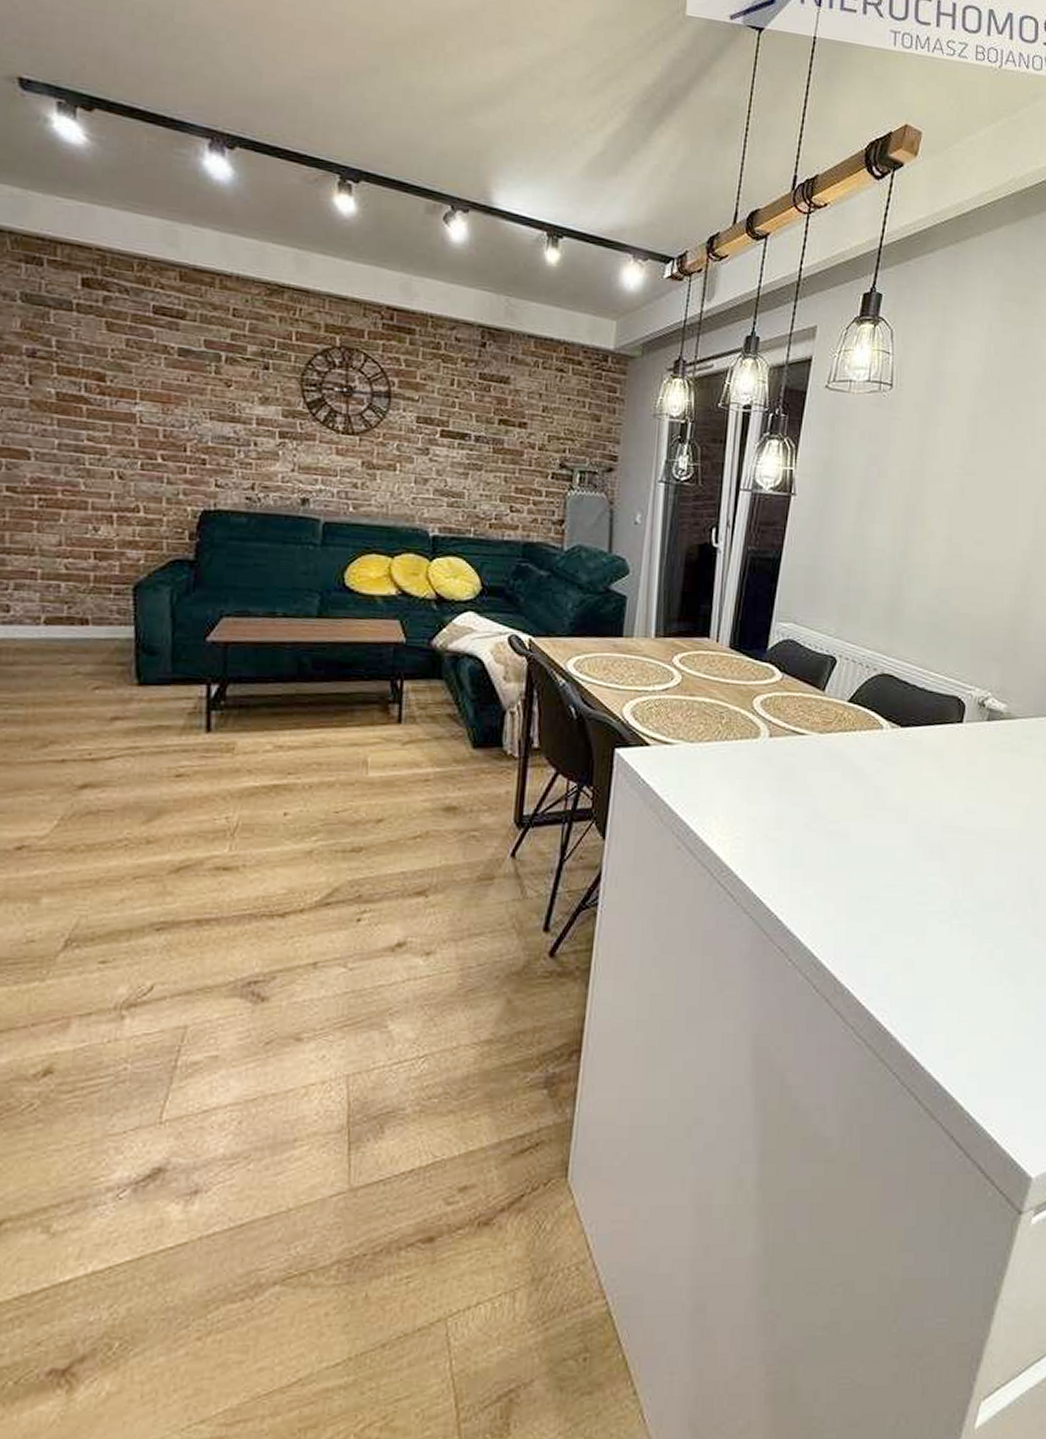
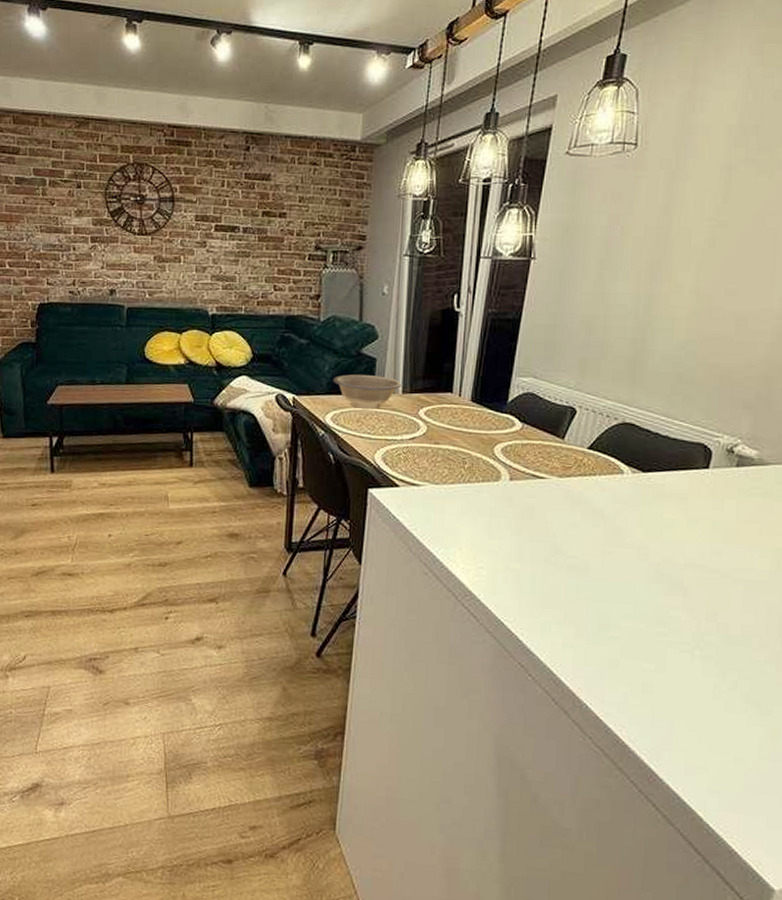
bowl: none [576,613,655,656] -> present [333,374,402,410]

